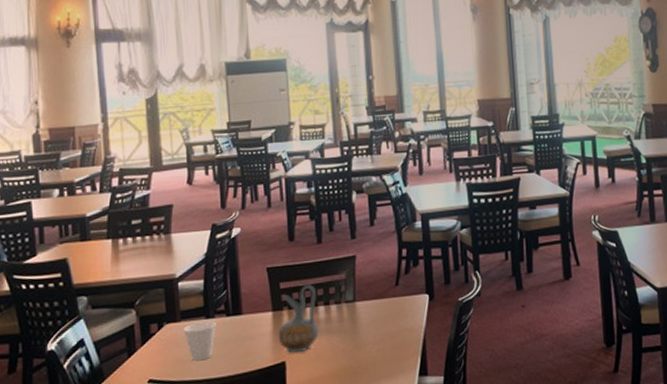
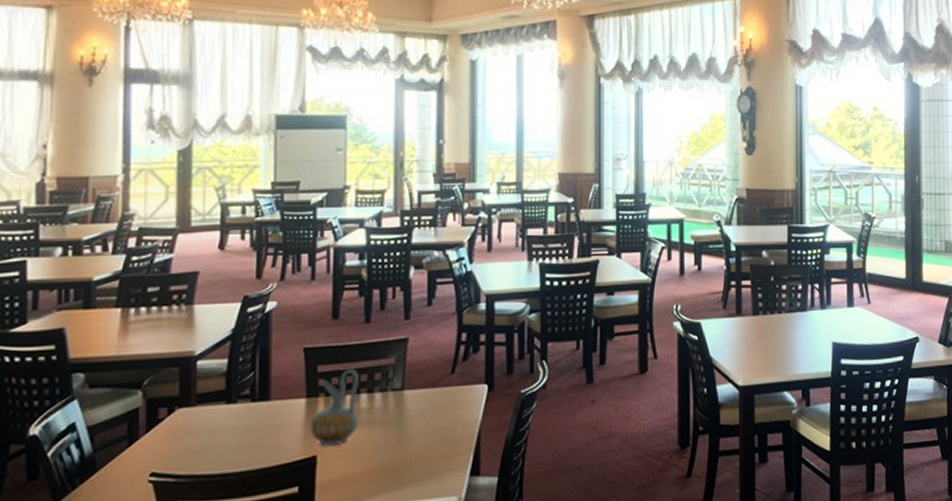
cup: present [184,321,217,362] -> none [198,407,239,453]

